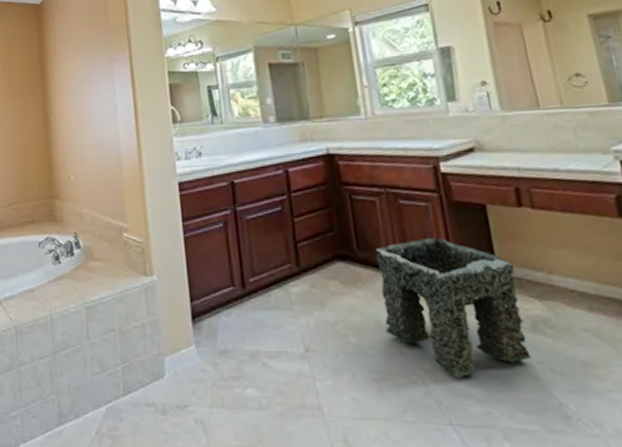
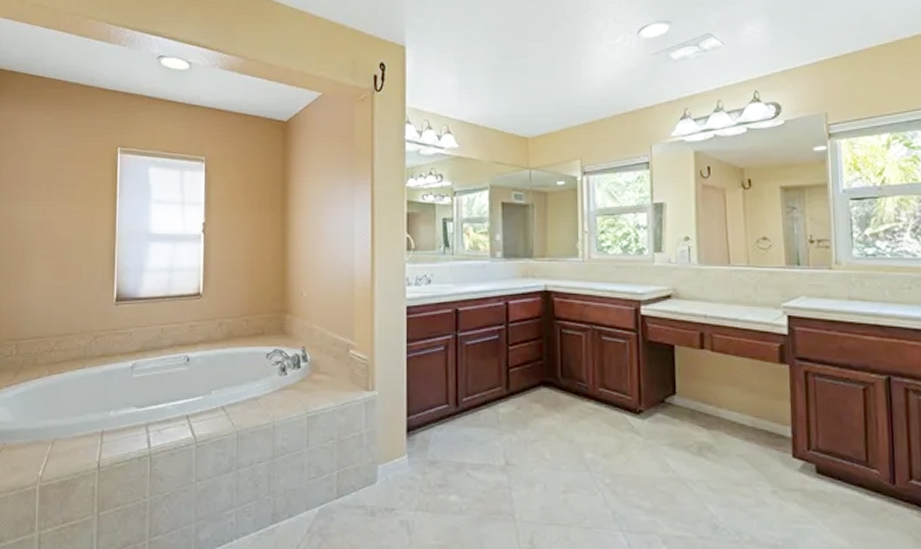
stone arch: present [376,238,532,377] -> none [576,372,694,491]

